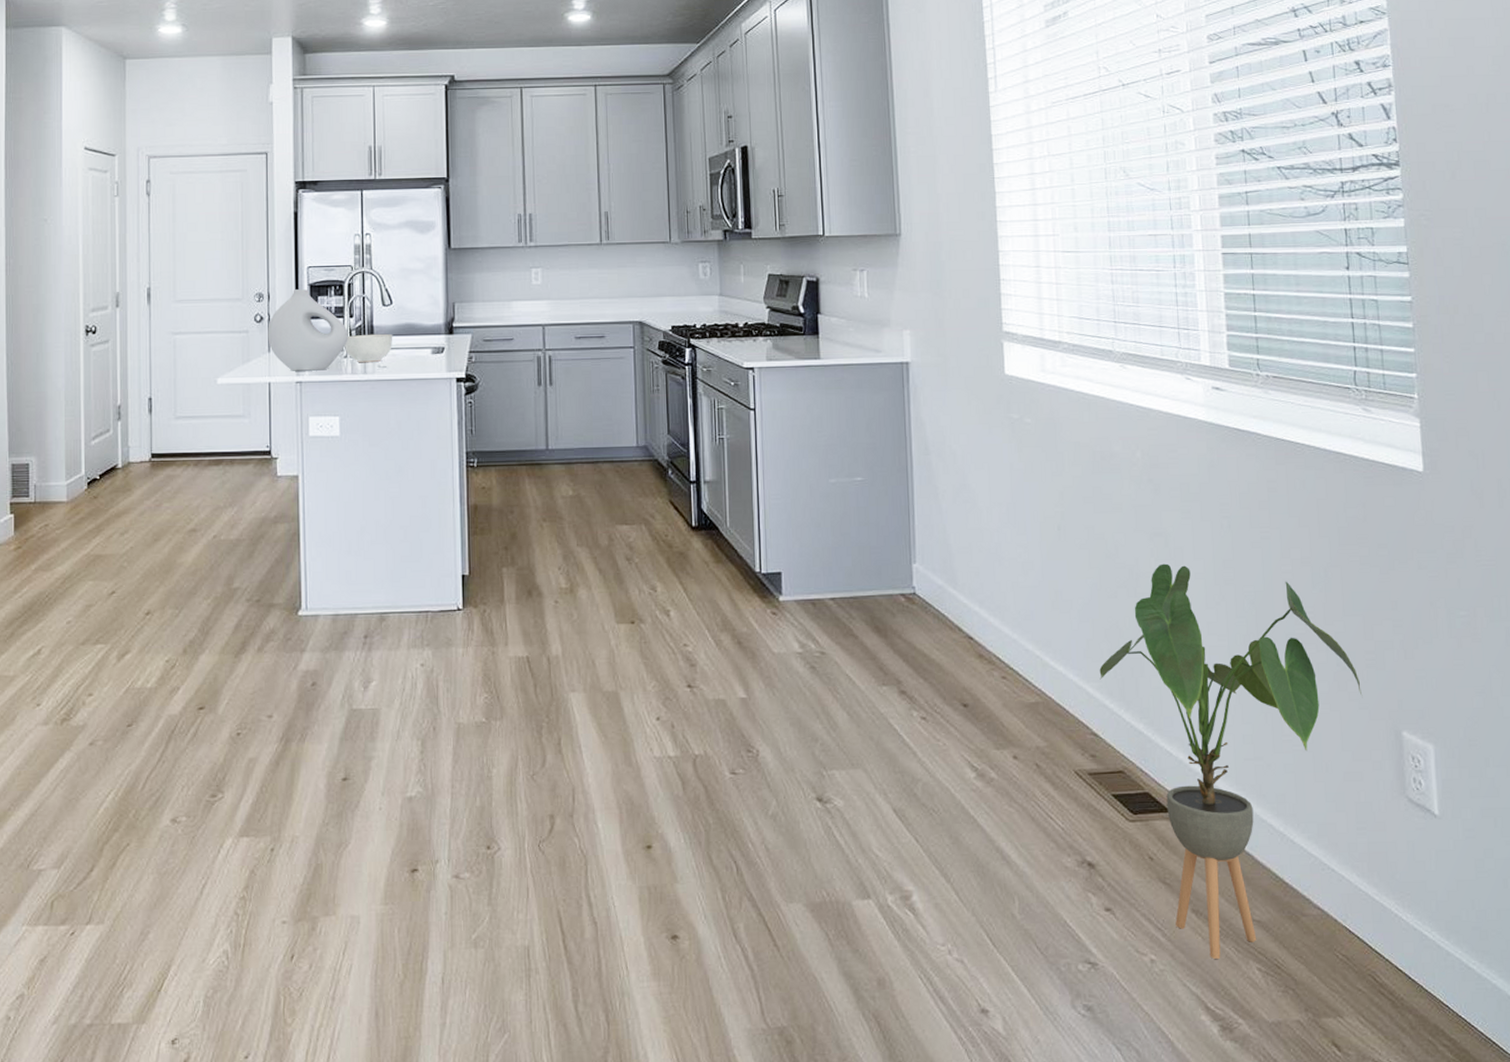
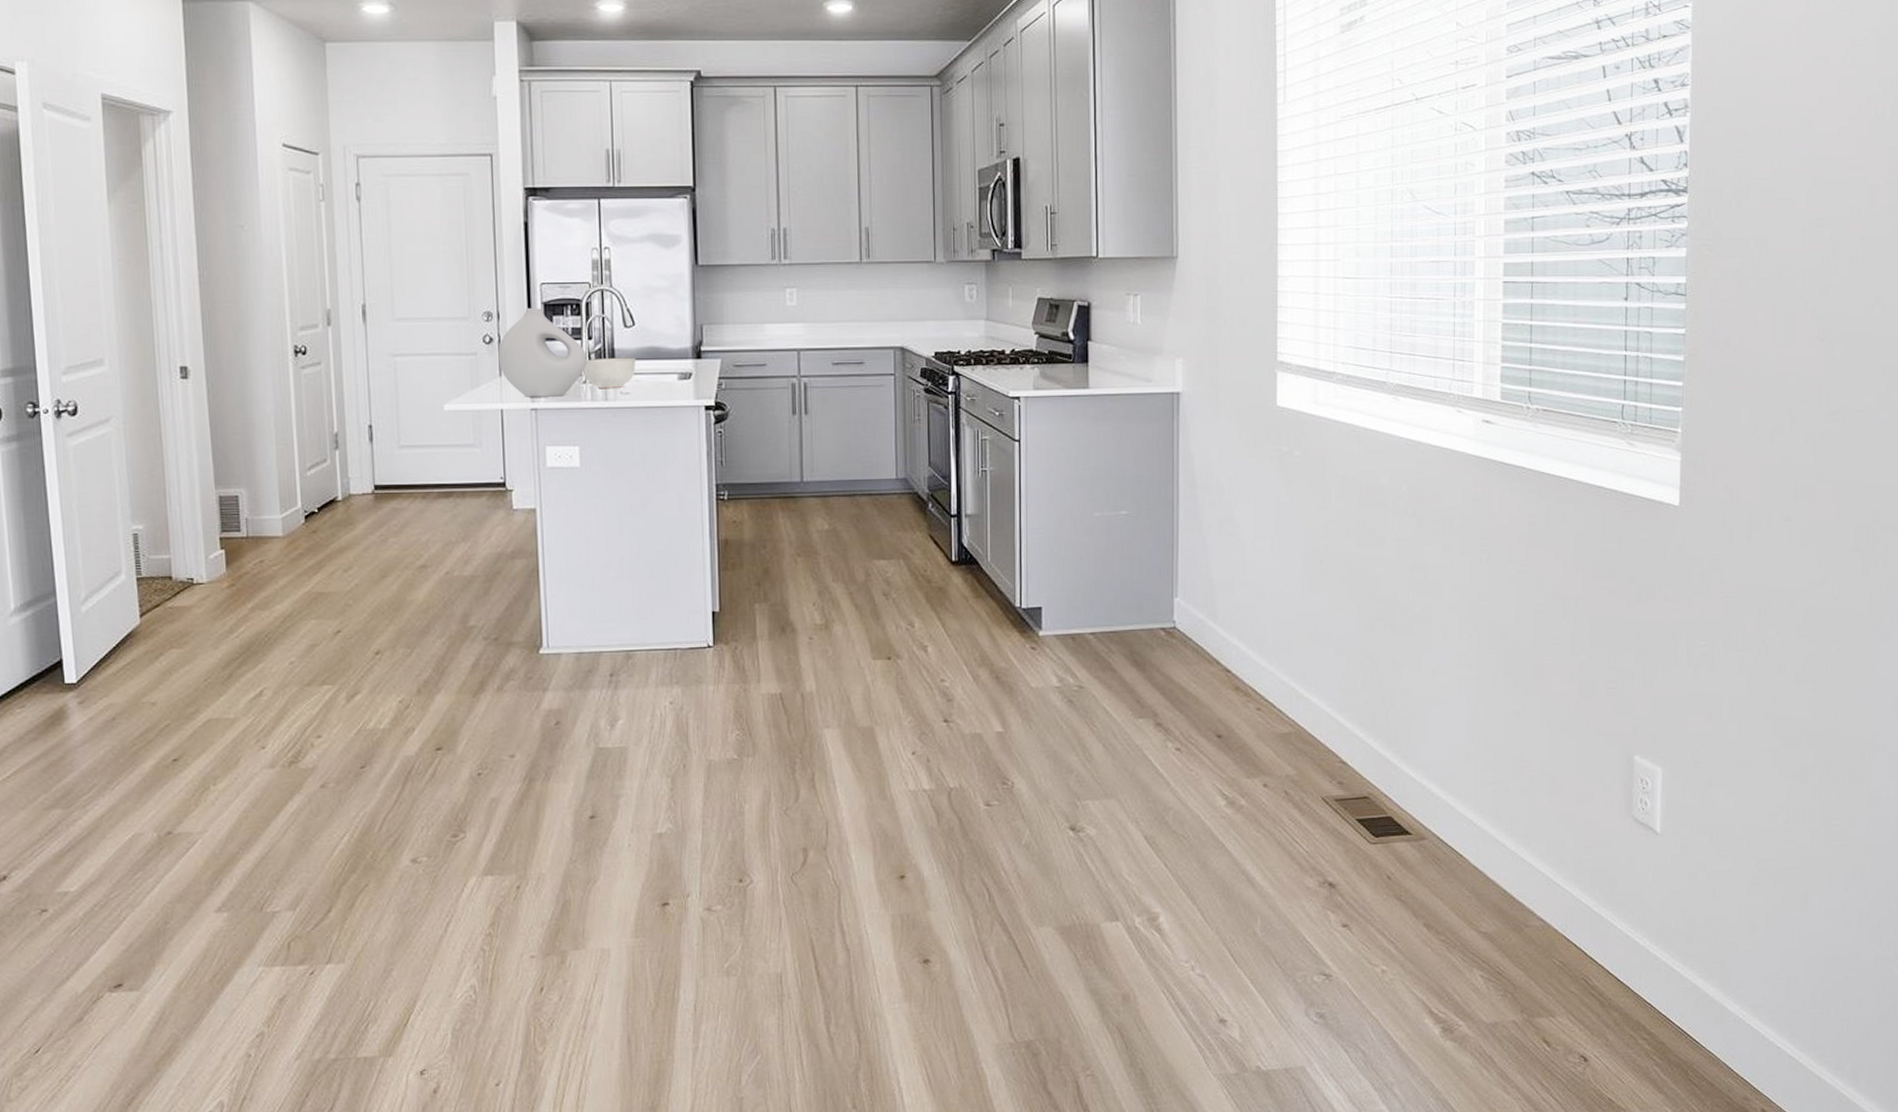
house plant: present [1099,563,1363,959] -> none [1352,596,1601,968]

